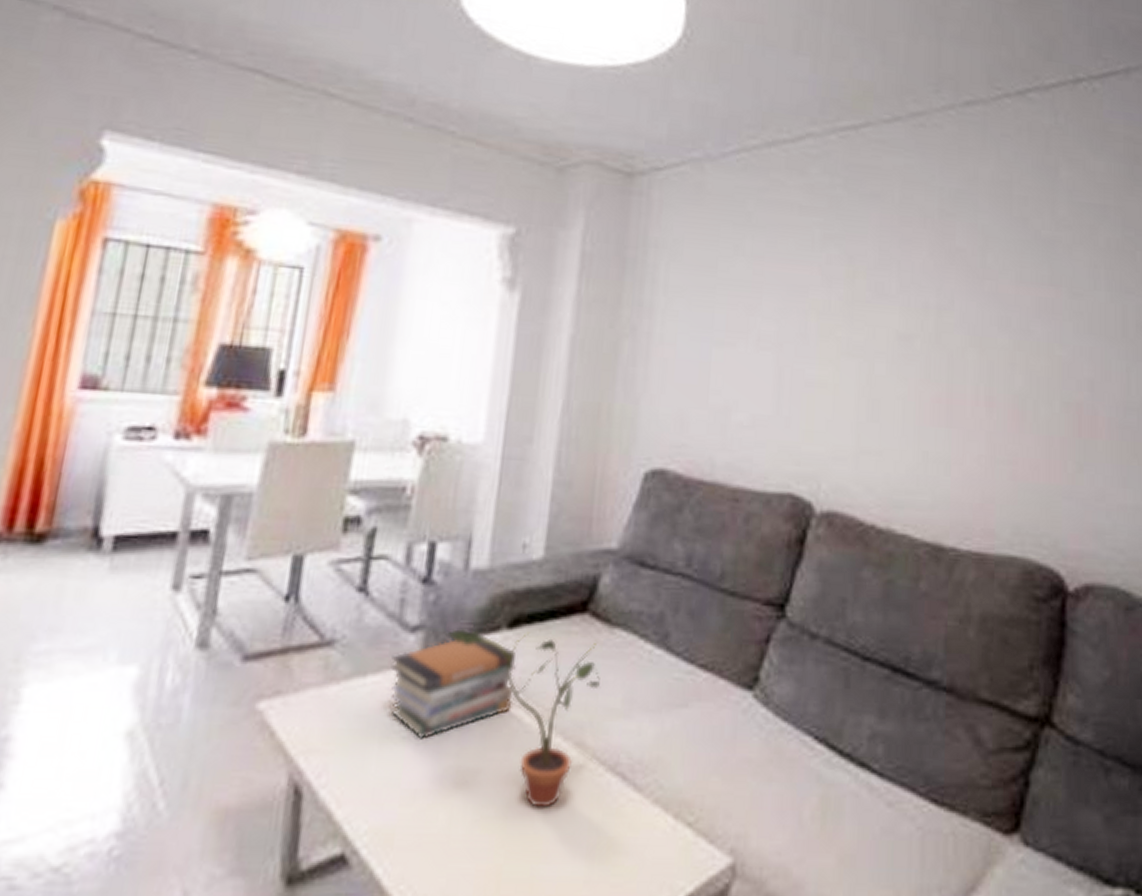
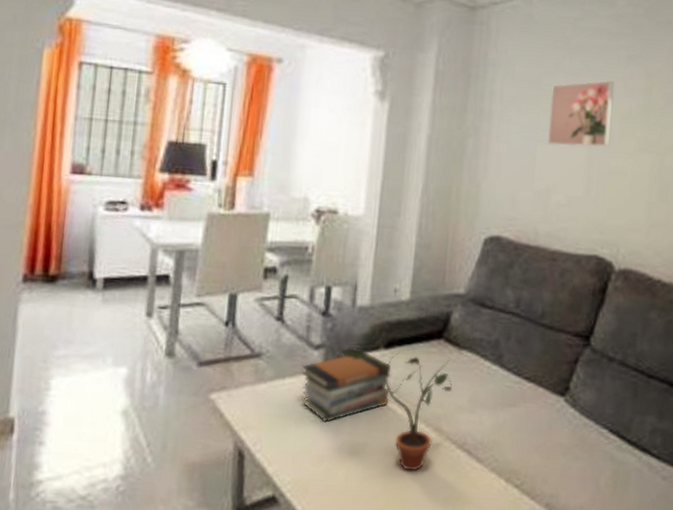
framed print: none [725,266,809,351] -> present [547,80,615,147]

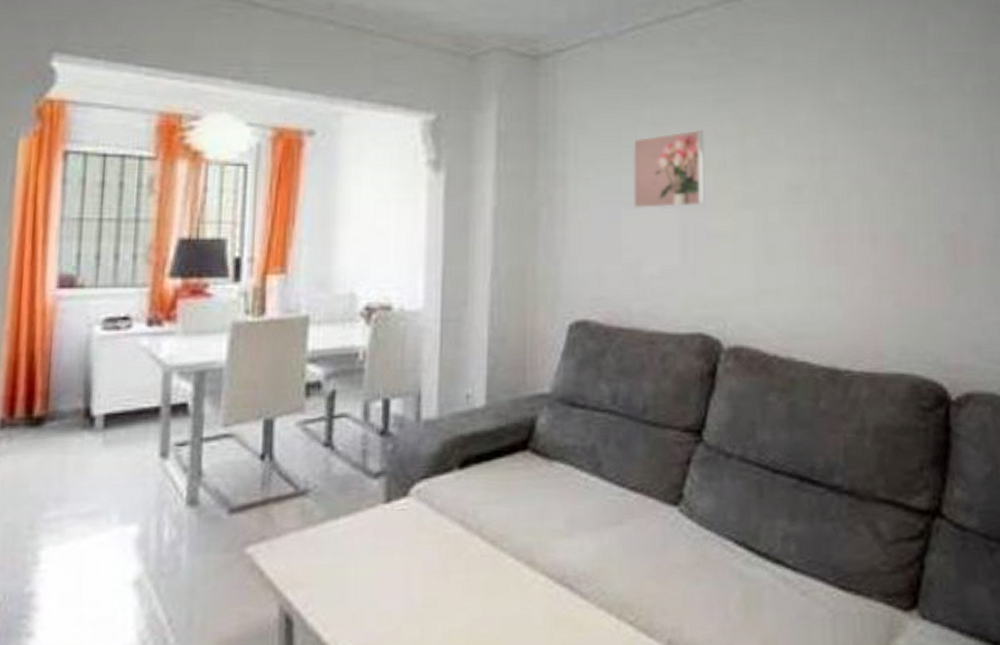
book stack: present [302,351,391,423] -> none [359,475,469,569]
potted plant: present [342,347,452,471] -> none [408,470,544,618]

